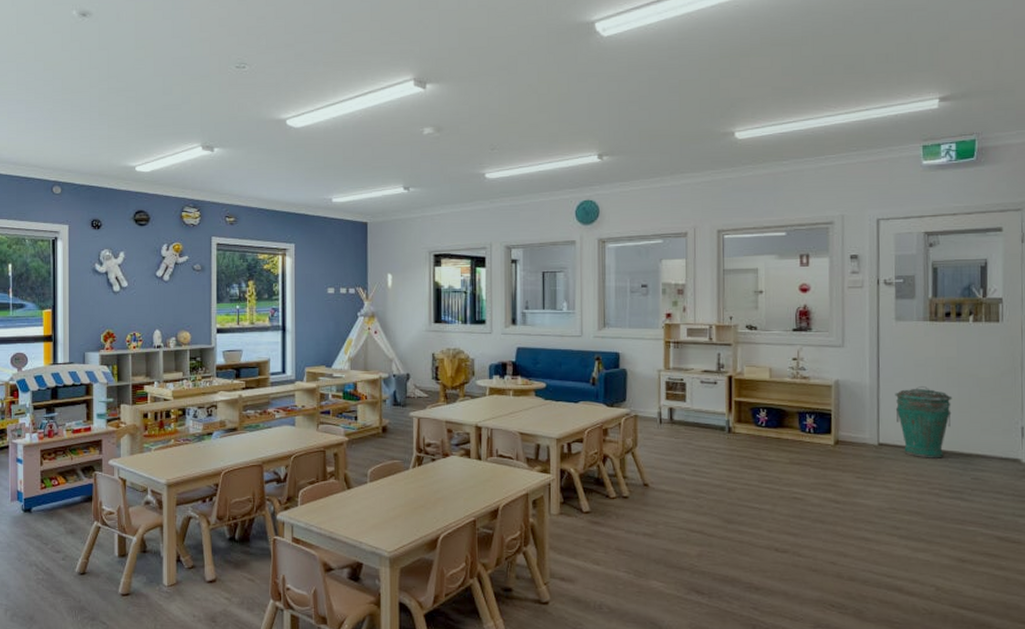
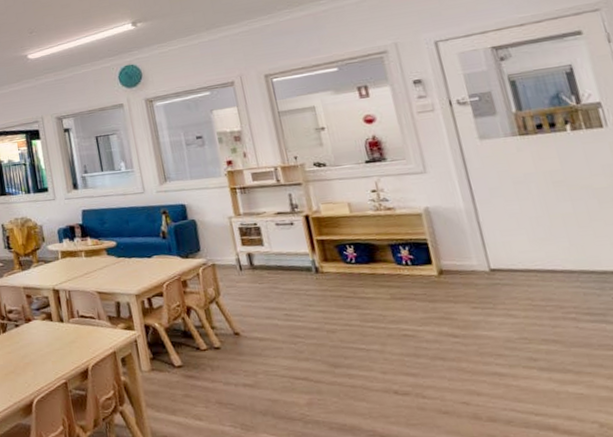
trash can: present [895,386,953,458] -> none [497,204,572,281]

